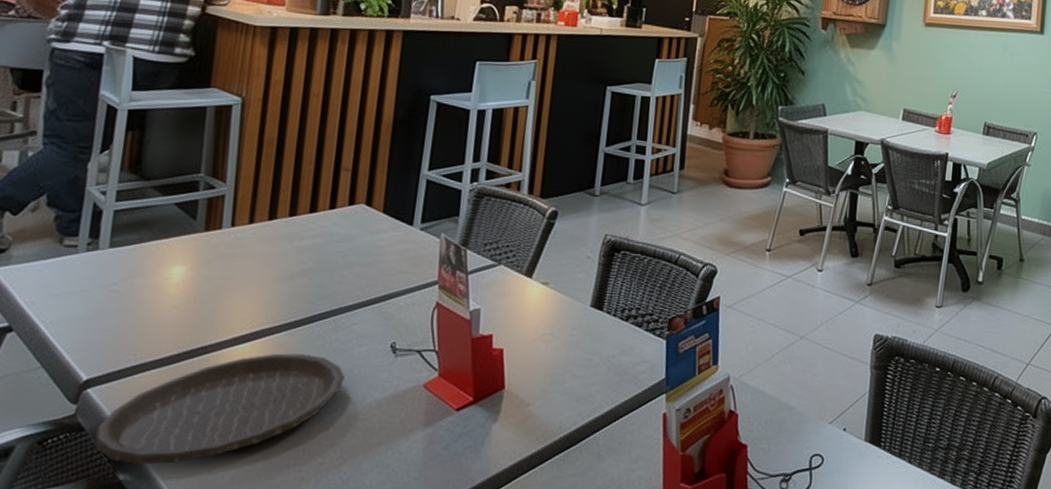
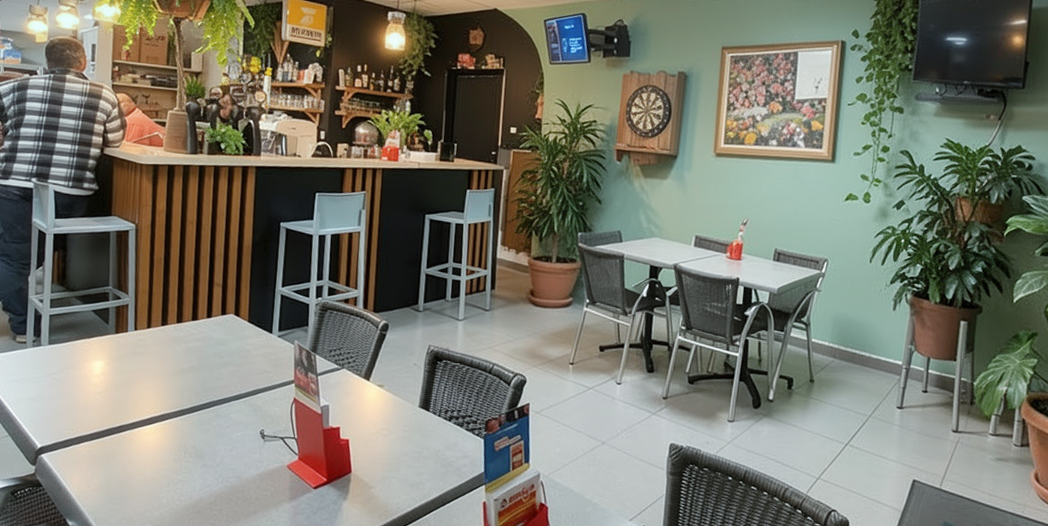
plate: present [95,353,345,465] -> none [50,434,226,516]

